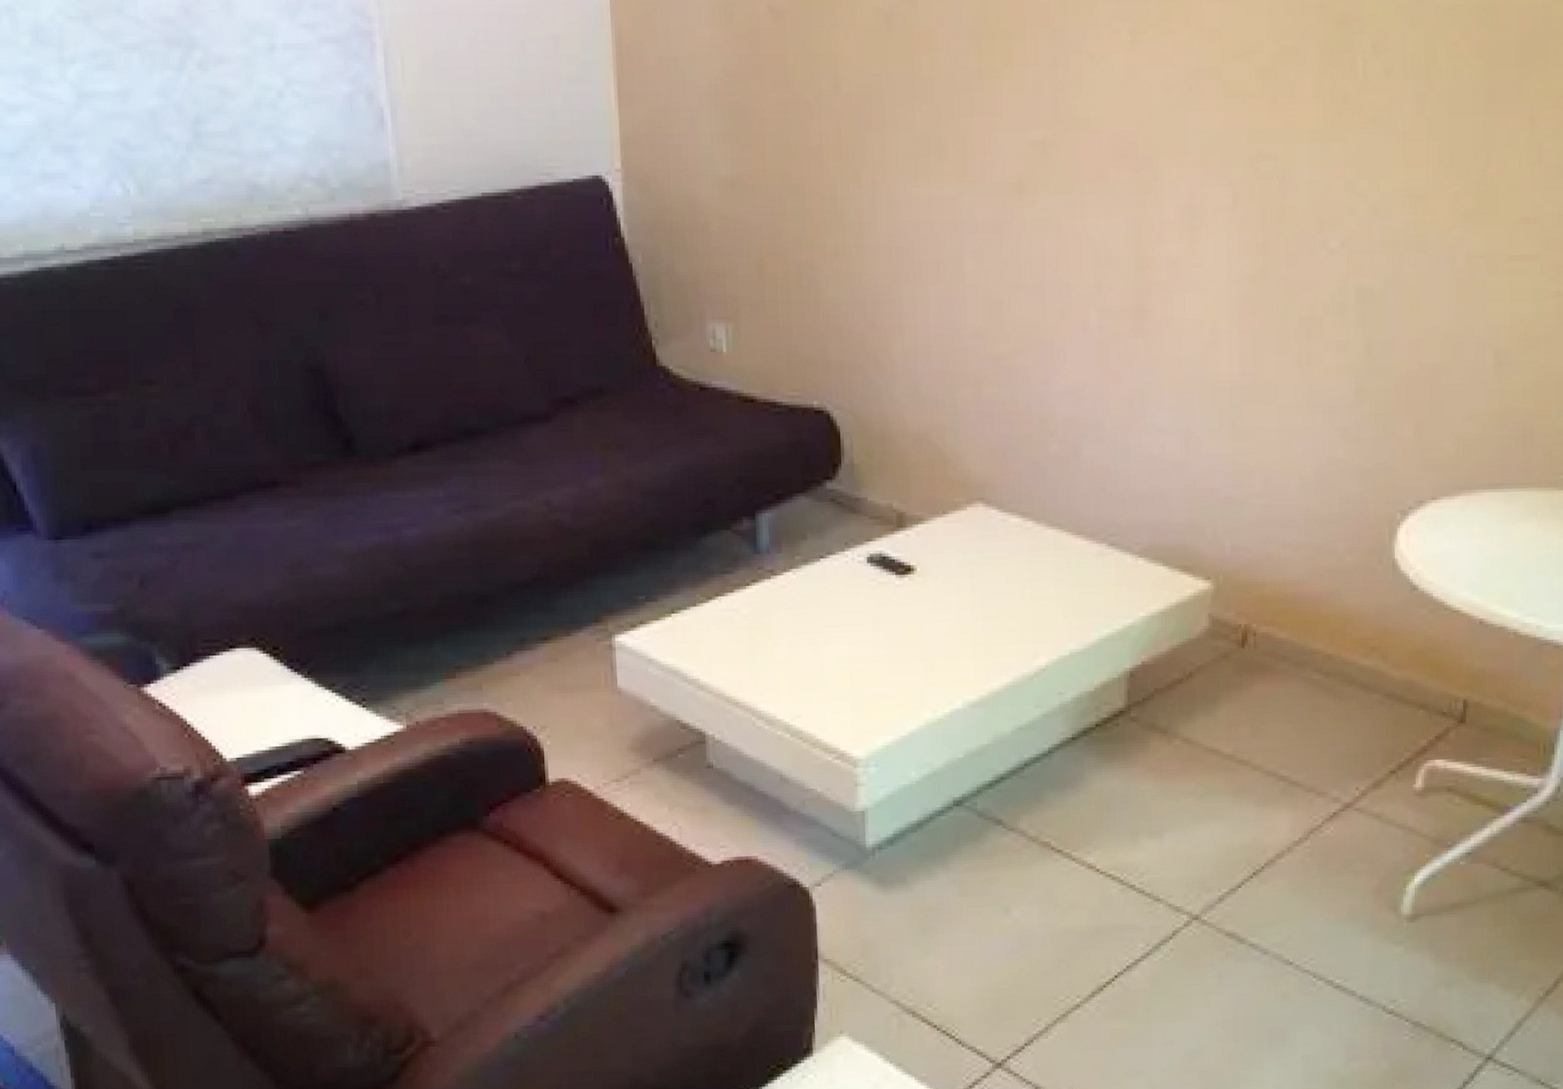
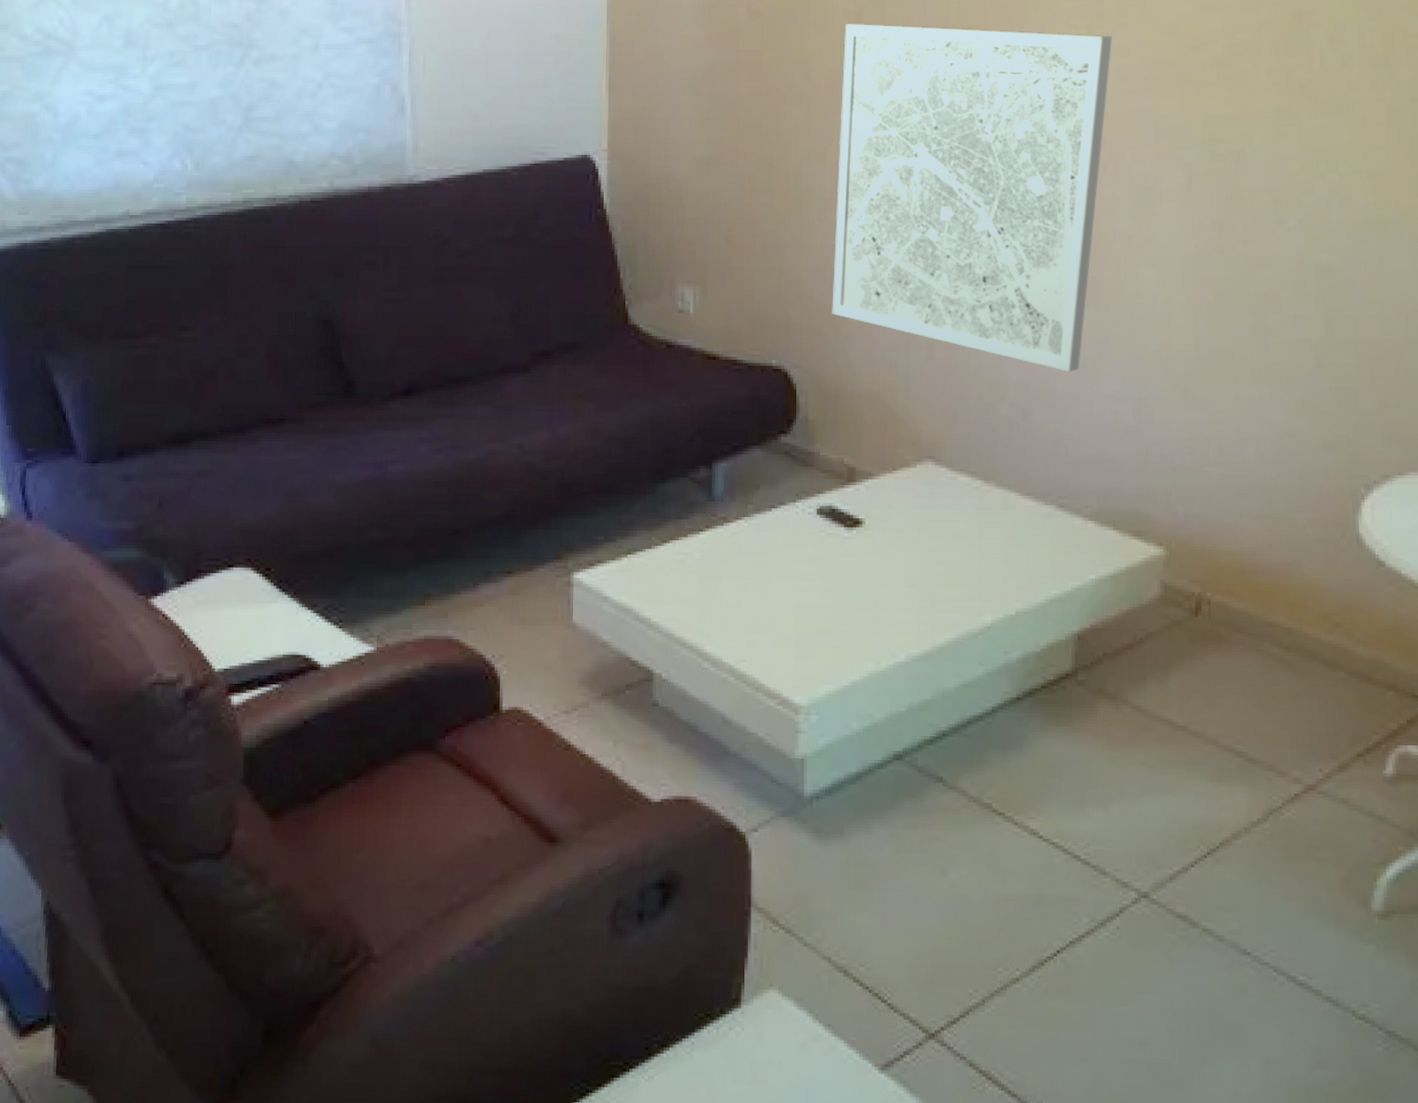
wall art: none [873,24,1156,406] -> present [832,23,1112,373]

